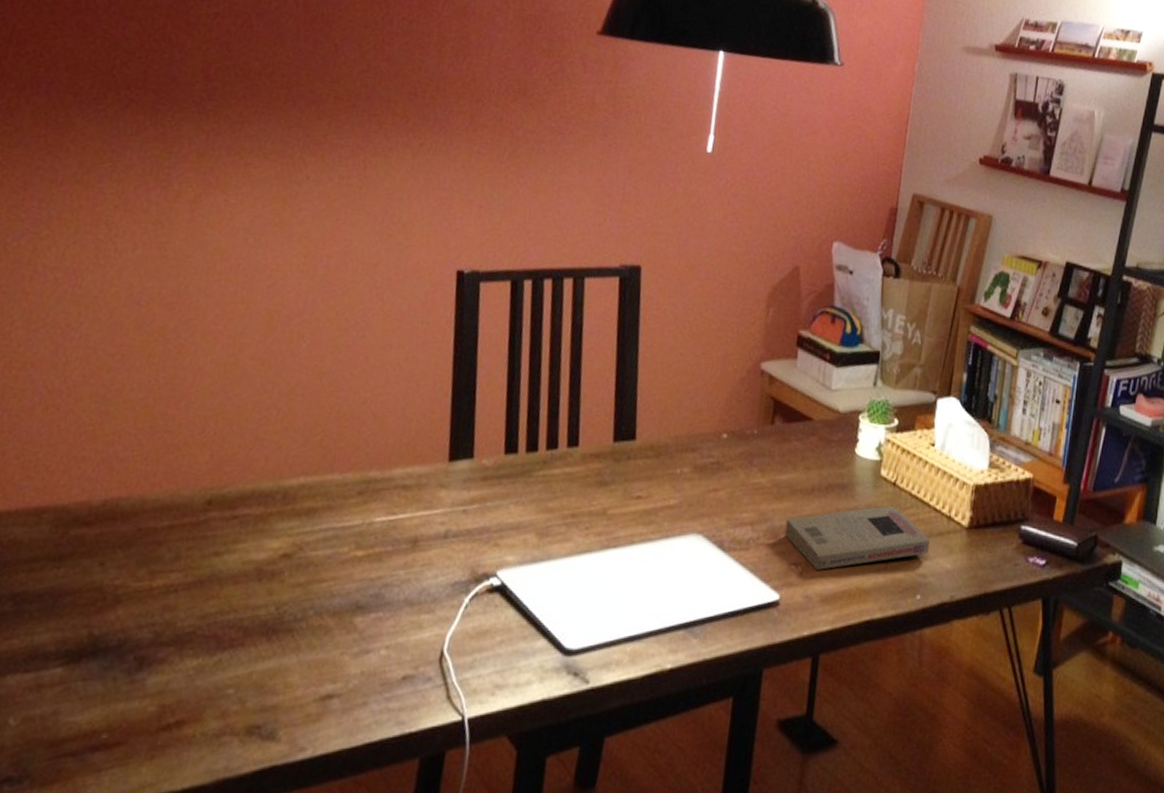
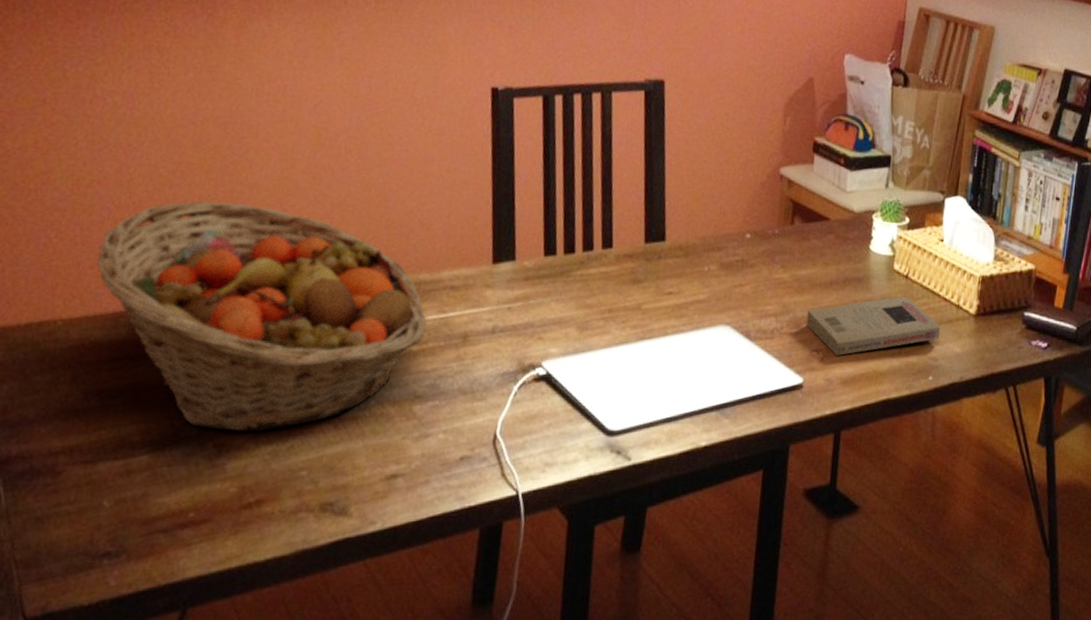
fruit basket: none [23,387,374,644] -> present [97,201,426,432]

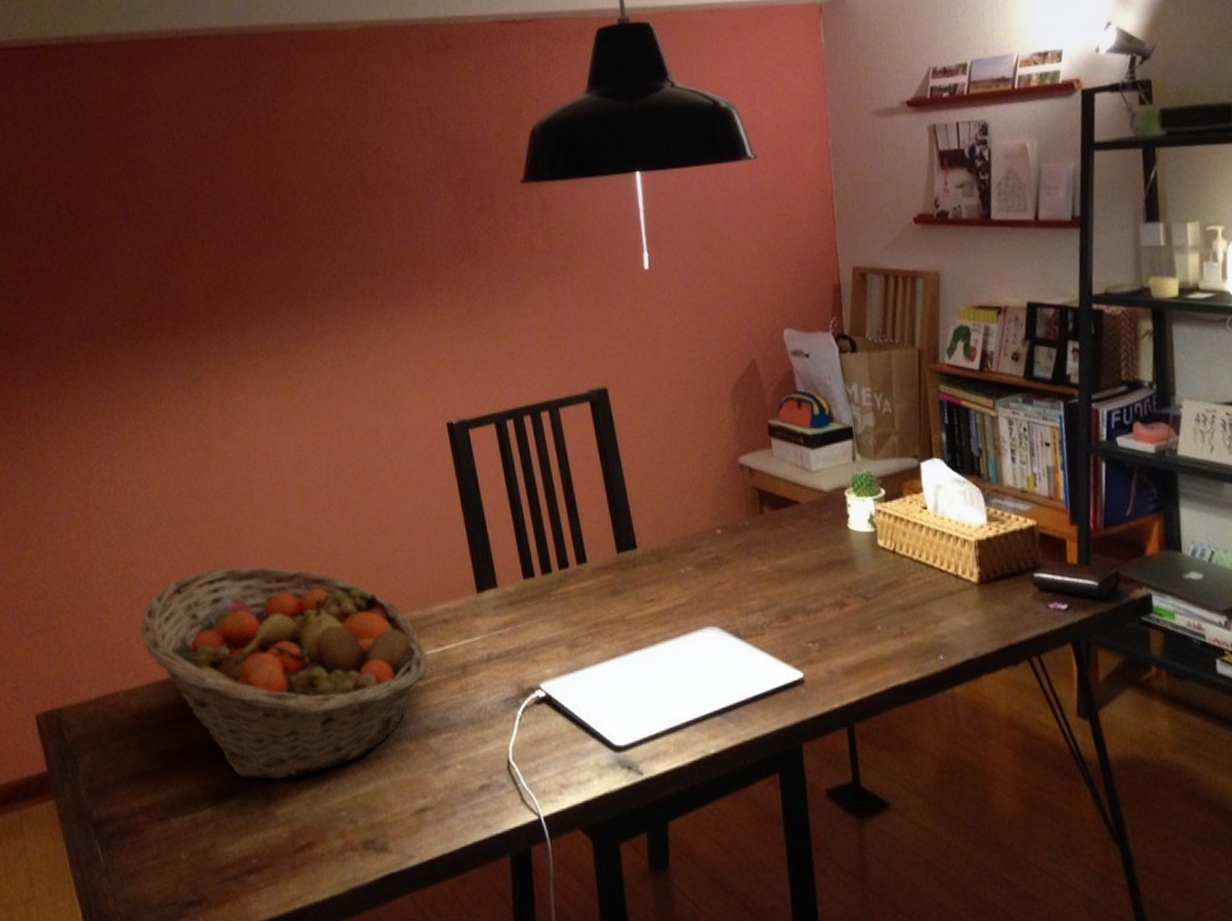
book: present [806,296,941,356] -> none [794,573,943,644]

